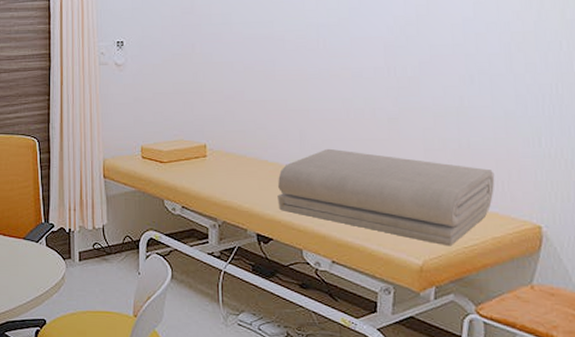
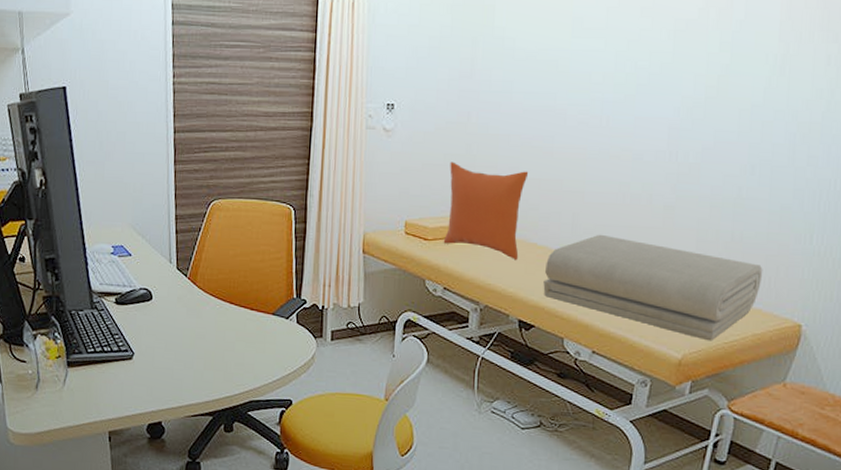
pillow: none [178,89,254,176] -> present [443,161,529,260]

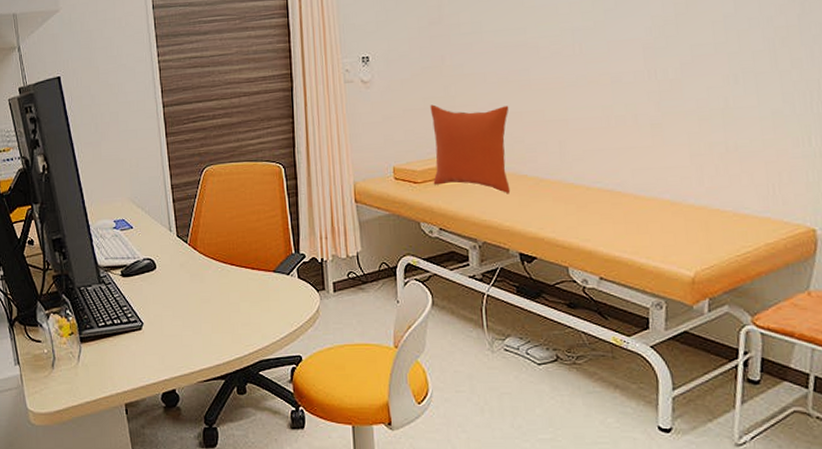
towel: present [543,234,763,341] -> none [539,159,766,256]

